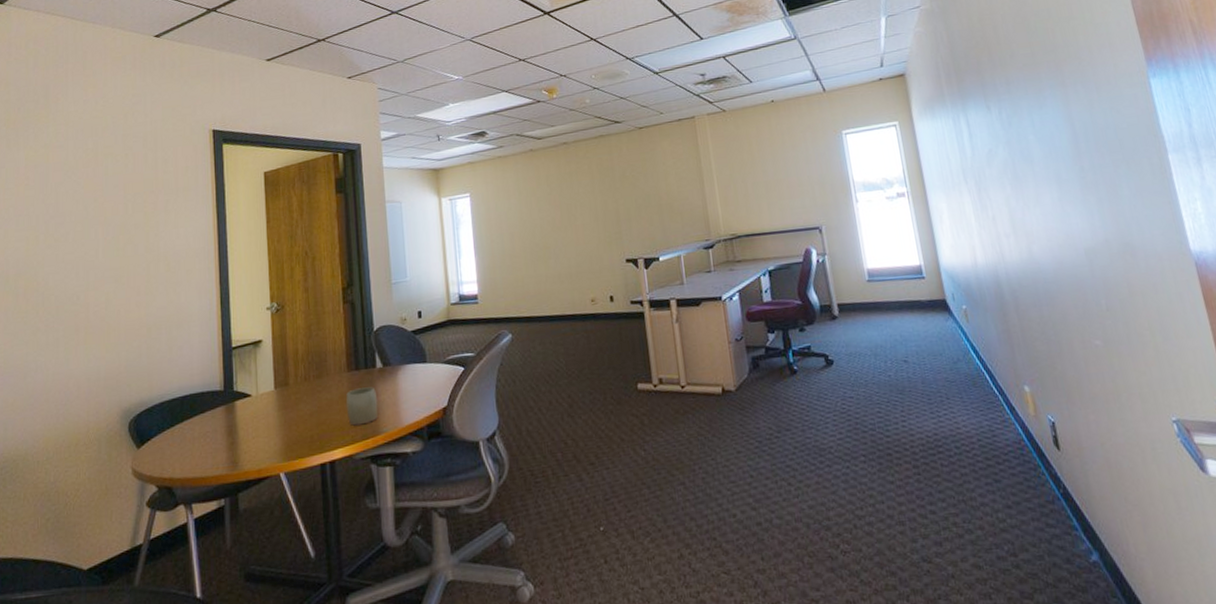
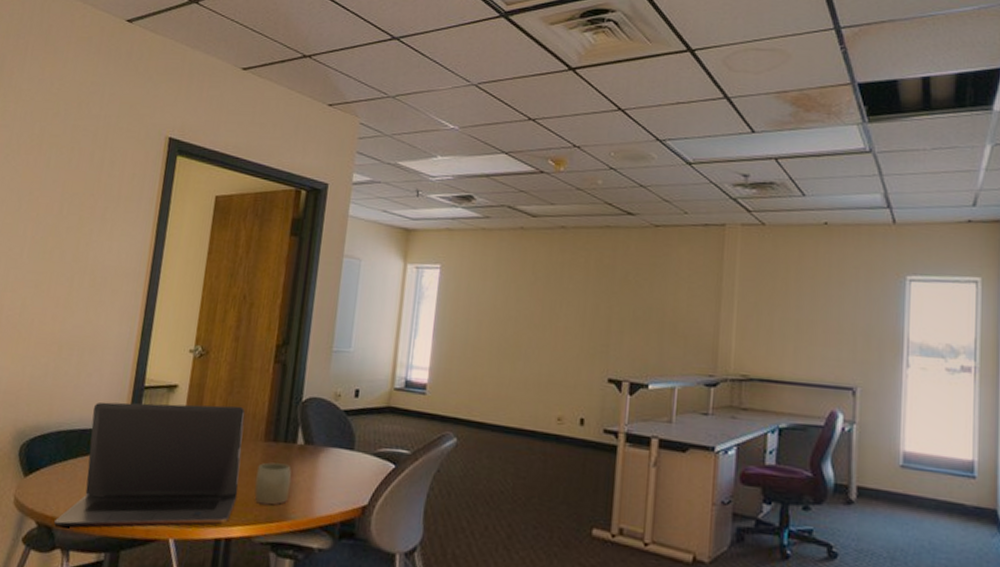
laptop computer: none [173,346,333,485] -> present [54,402,245,529]

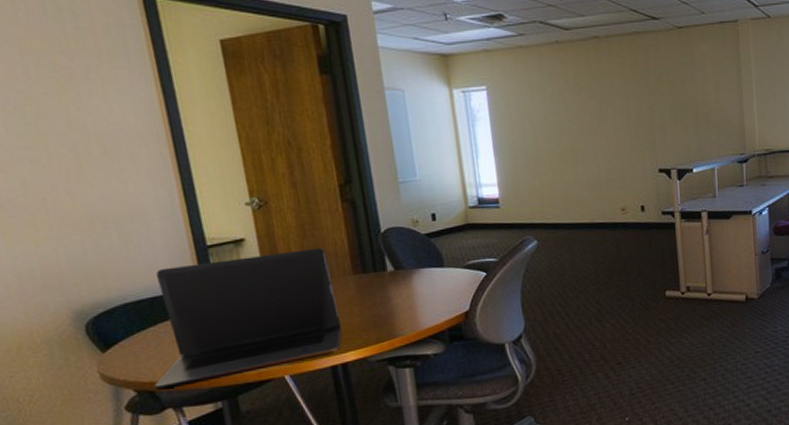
mug: present [254,462,292,505] -> none [354,290,393,329]

